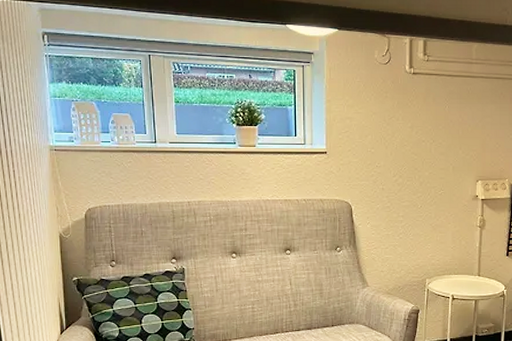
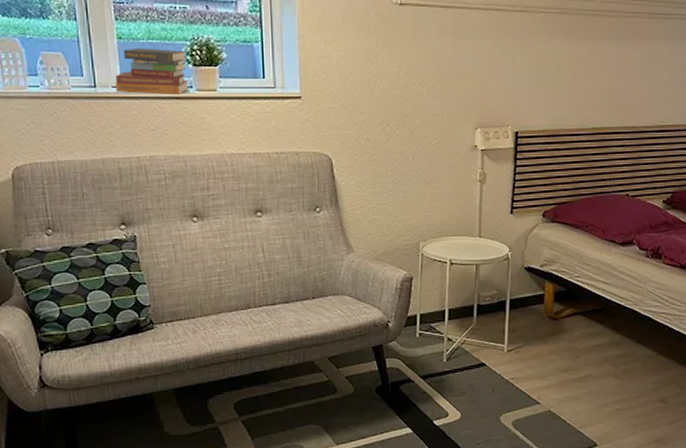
books: none [172,110,232,149] -> present [115,47,188,95]

